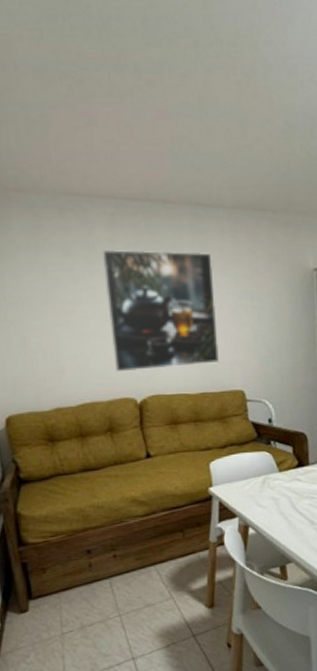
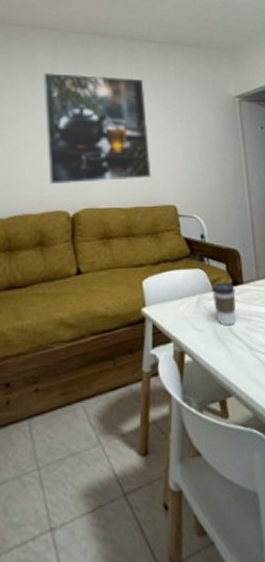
coffee cup: none [277,463,301,503] -> present [211,282,236,326]

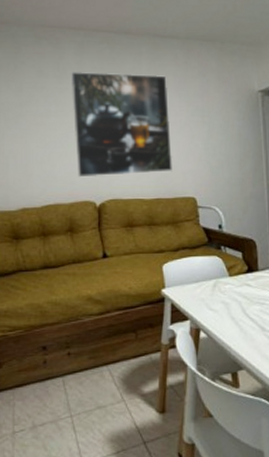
coffee cup: present [211,282,236,326] -> none [227,268,251,308]

